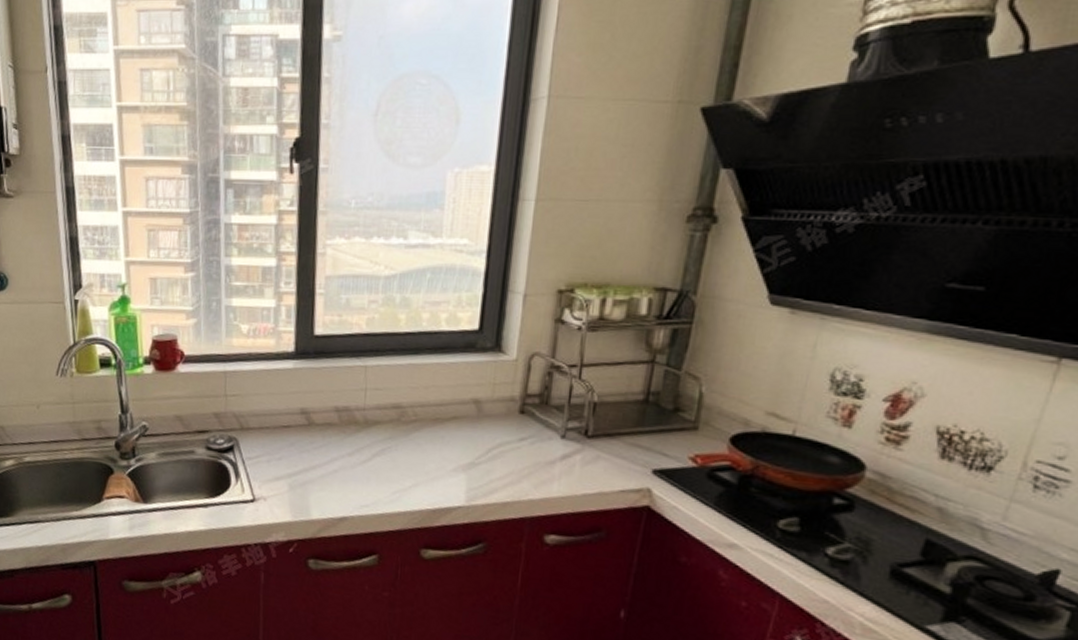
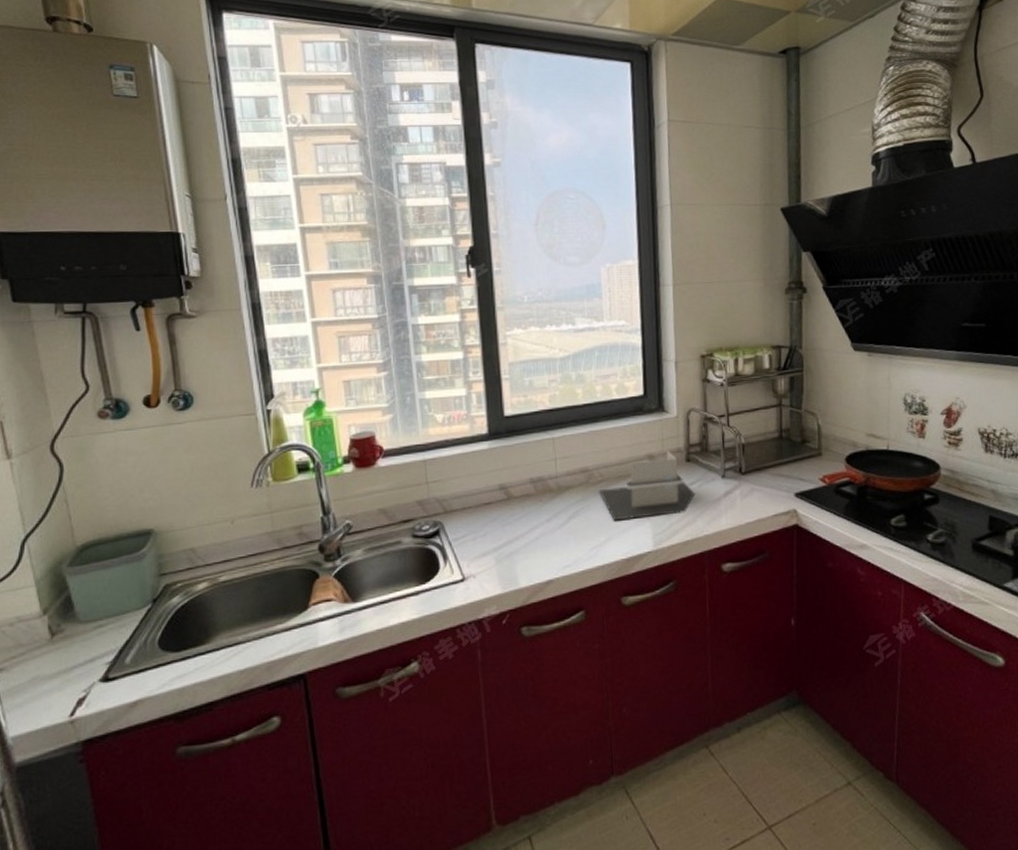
architectural model: none [411,397,525,471] -> present [599,450,696,521]

